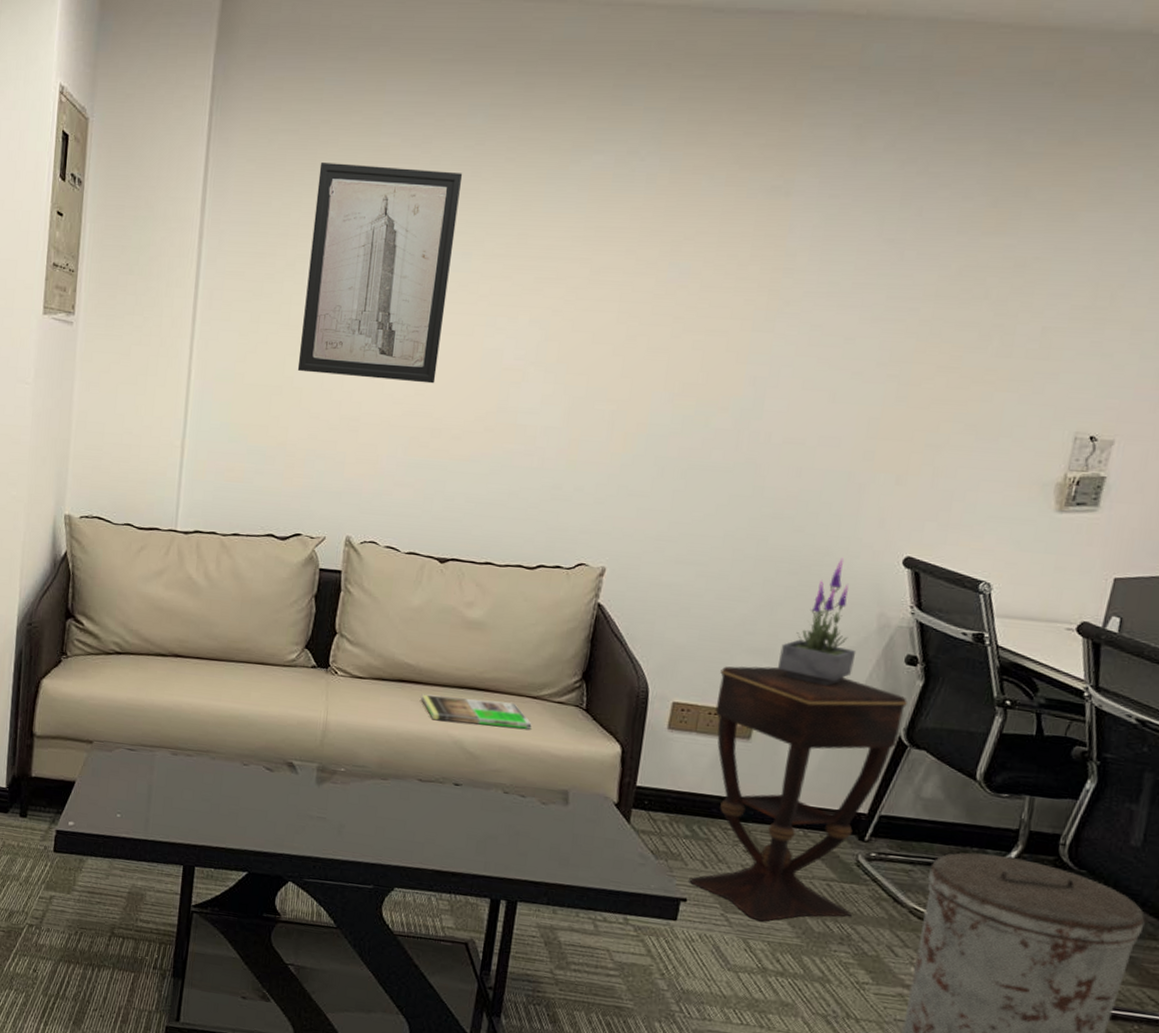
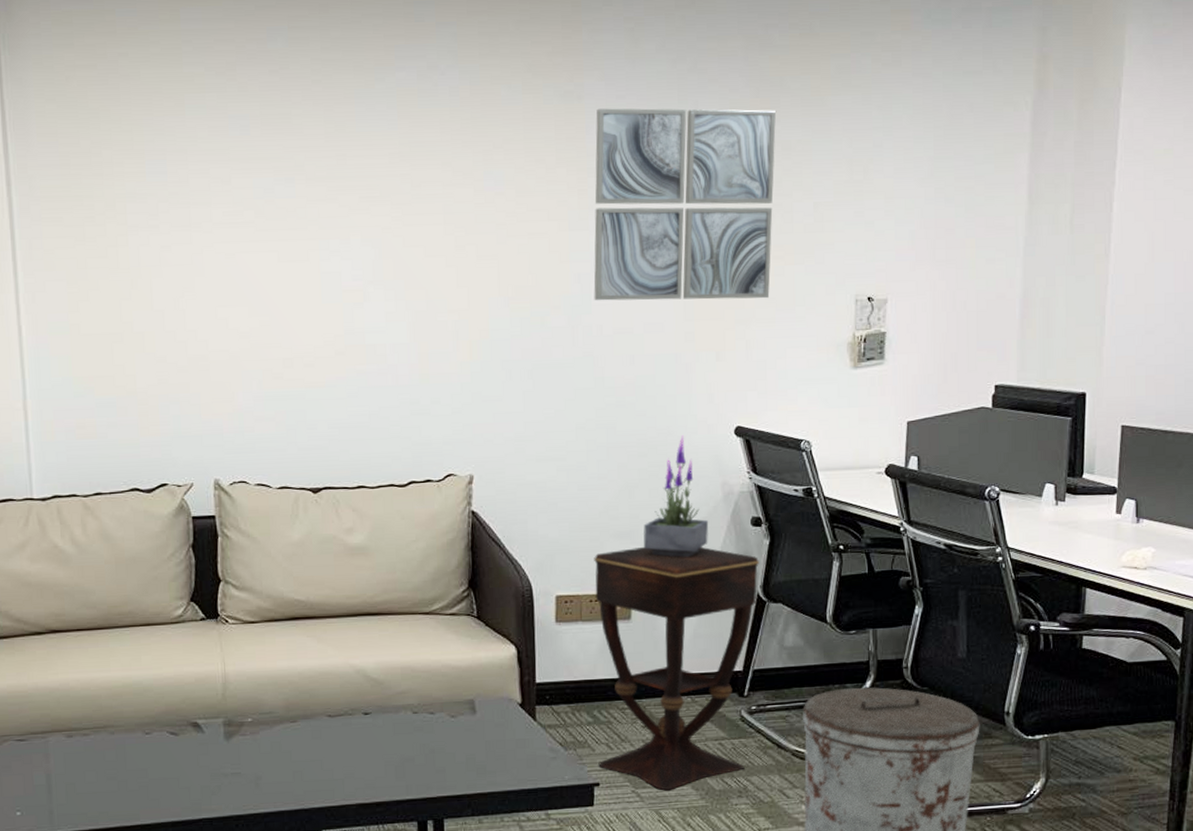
wall art: present [297,162,463,384] -> none [124,96,279,316]
magazine: present [421,694,532,730] -> none [316,621,429,653]
wall art: none [767,207,1014,425] -> present [593,108,776,301]

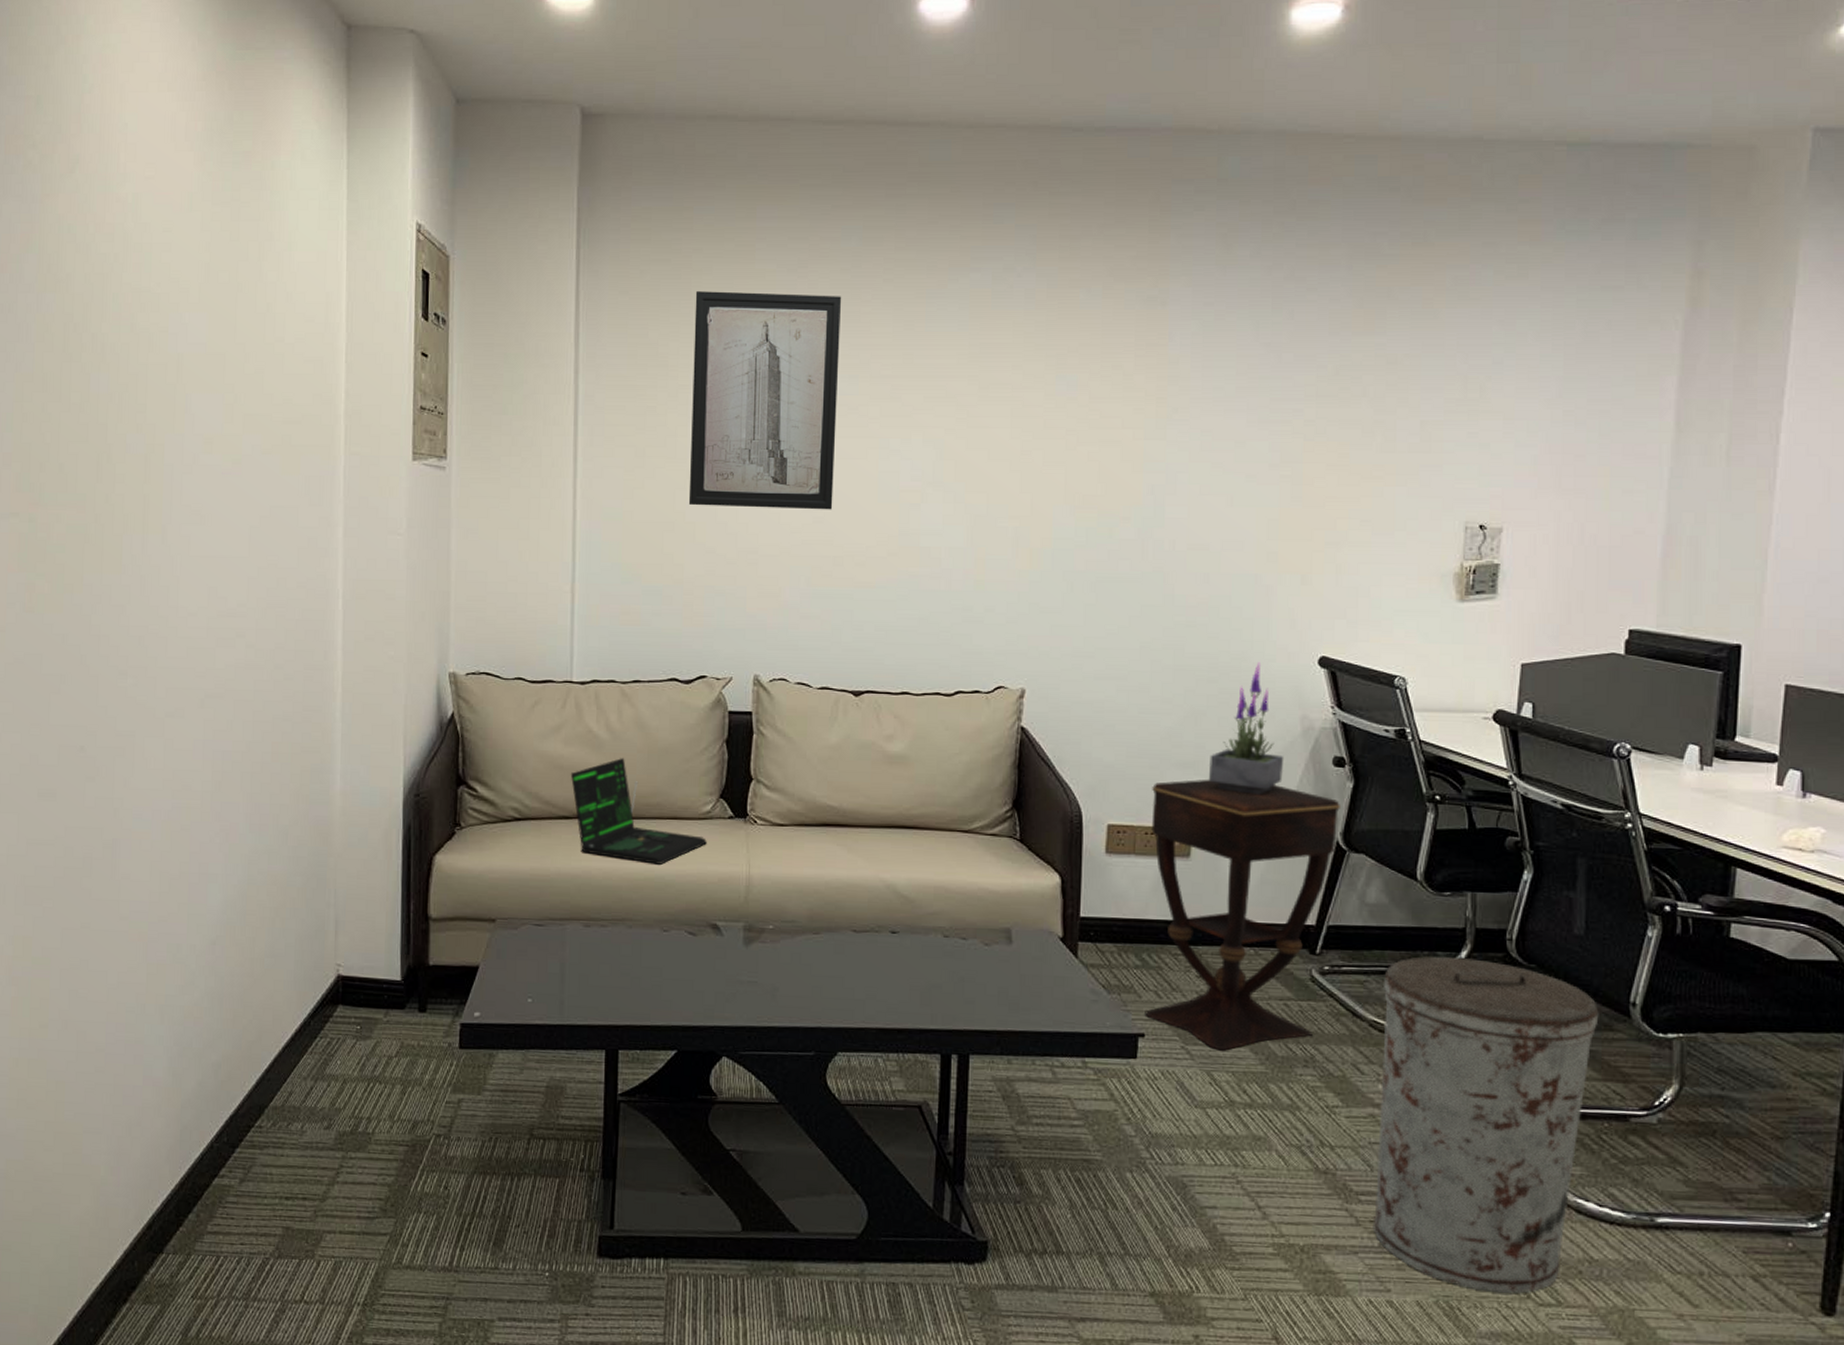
laptop: none [39,570,181,671] -> present [570,758,707,865]
wall art: none [124,96,279,316] -> present [688,291,842,510]
wall art: present [593,108,776,301] -> none [1168,315,1381,521]

